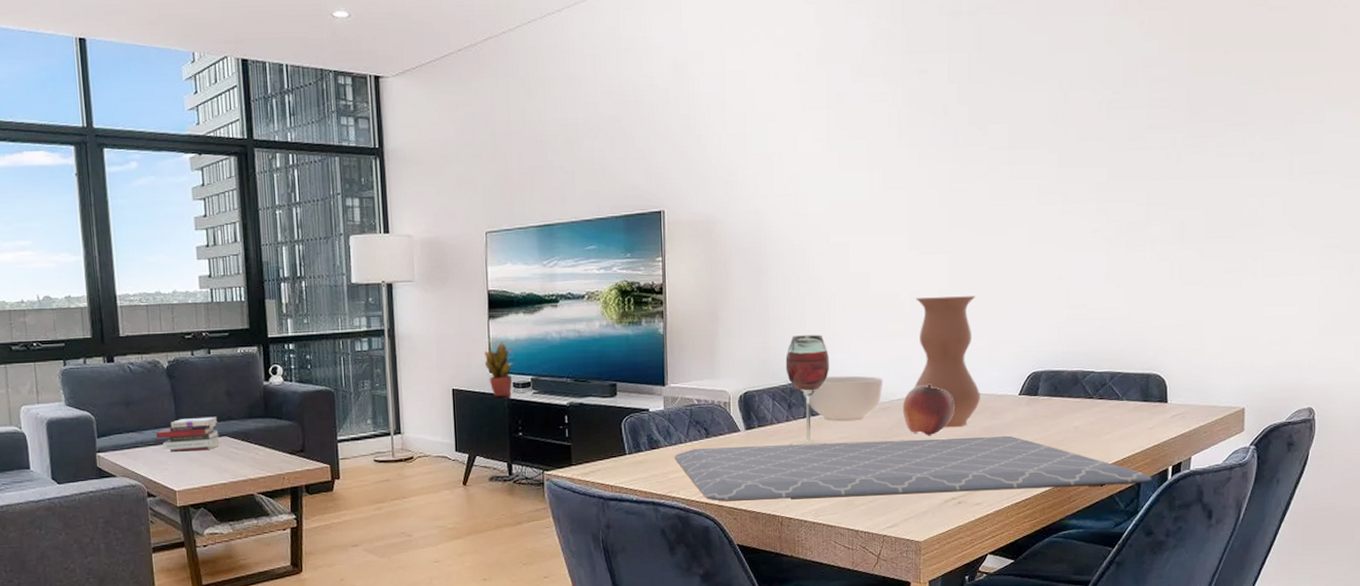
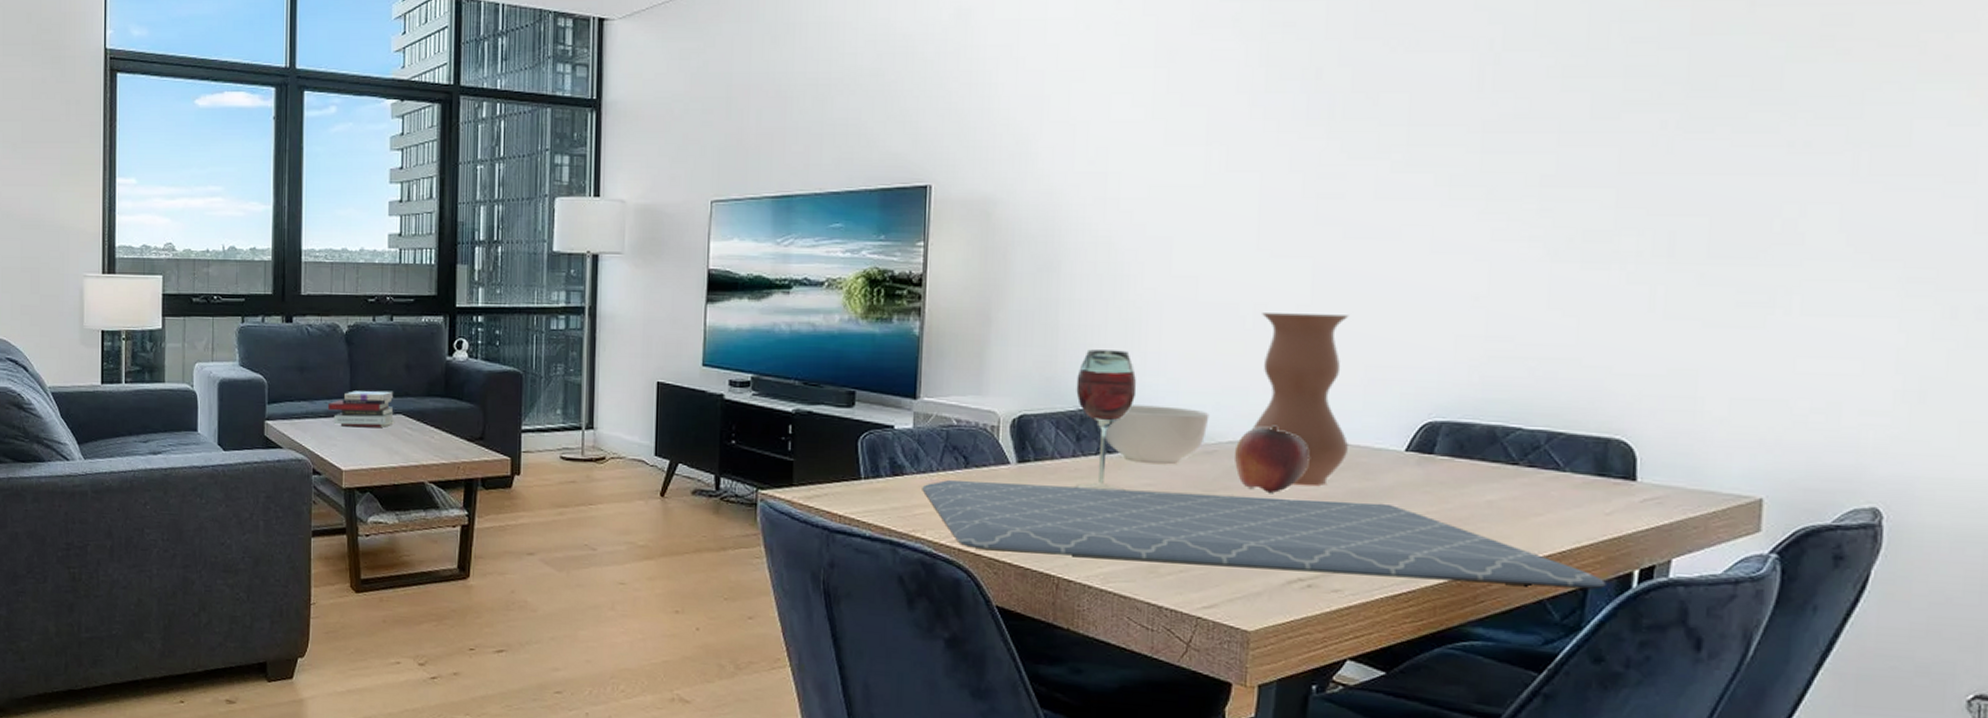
potted plant: present [484,341,516,399] -> none [697,330,734,399]

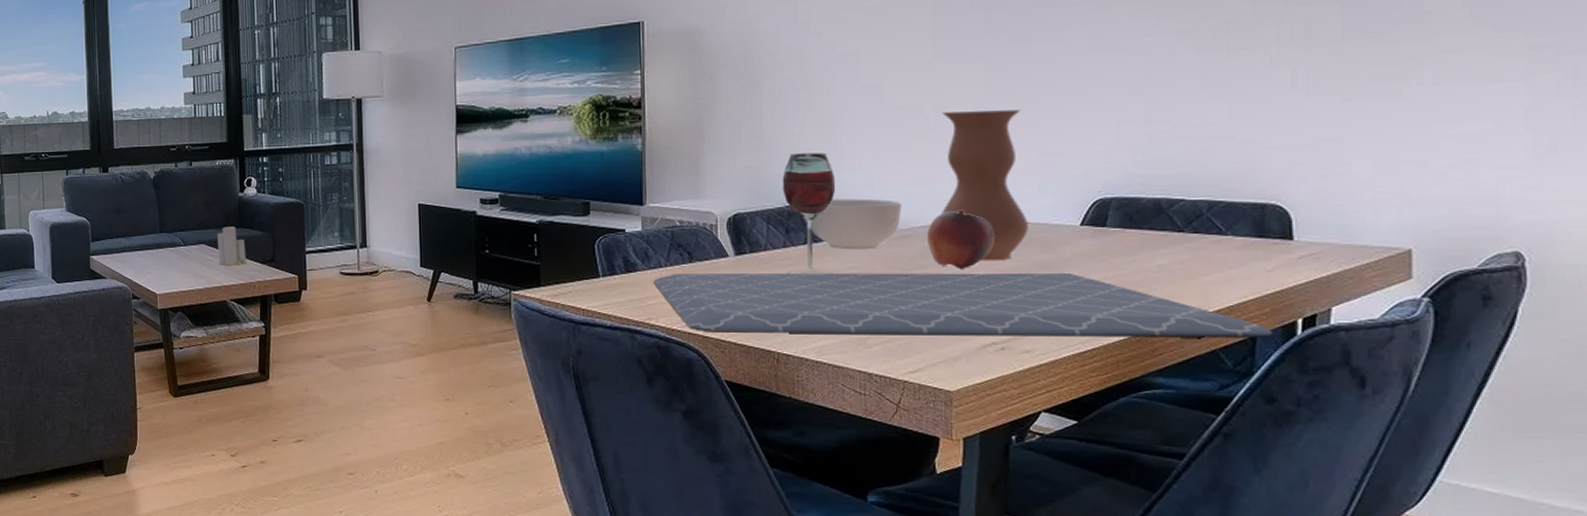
books: present [328,390,395,427] -> none [142,225,199,257]
candle: none [418,393,451,442] -> present [217,224,246,266]

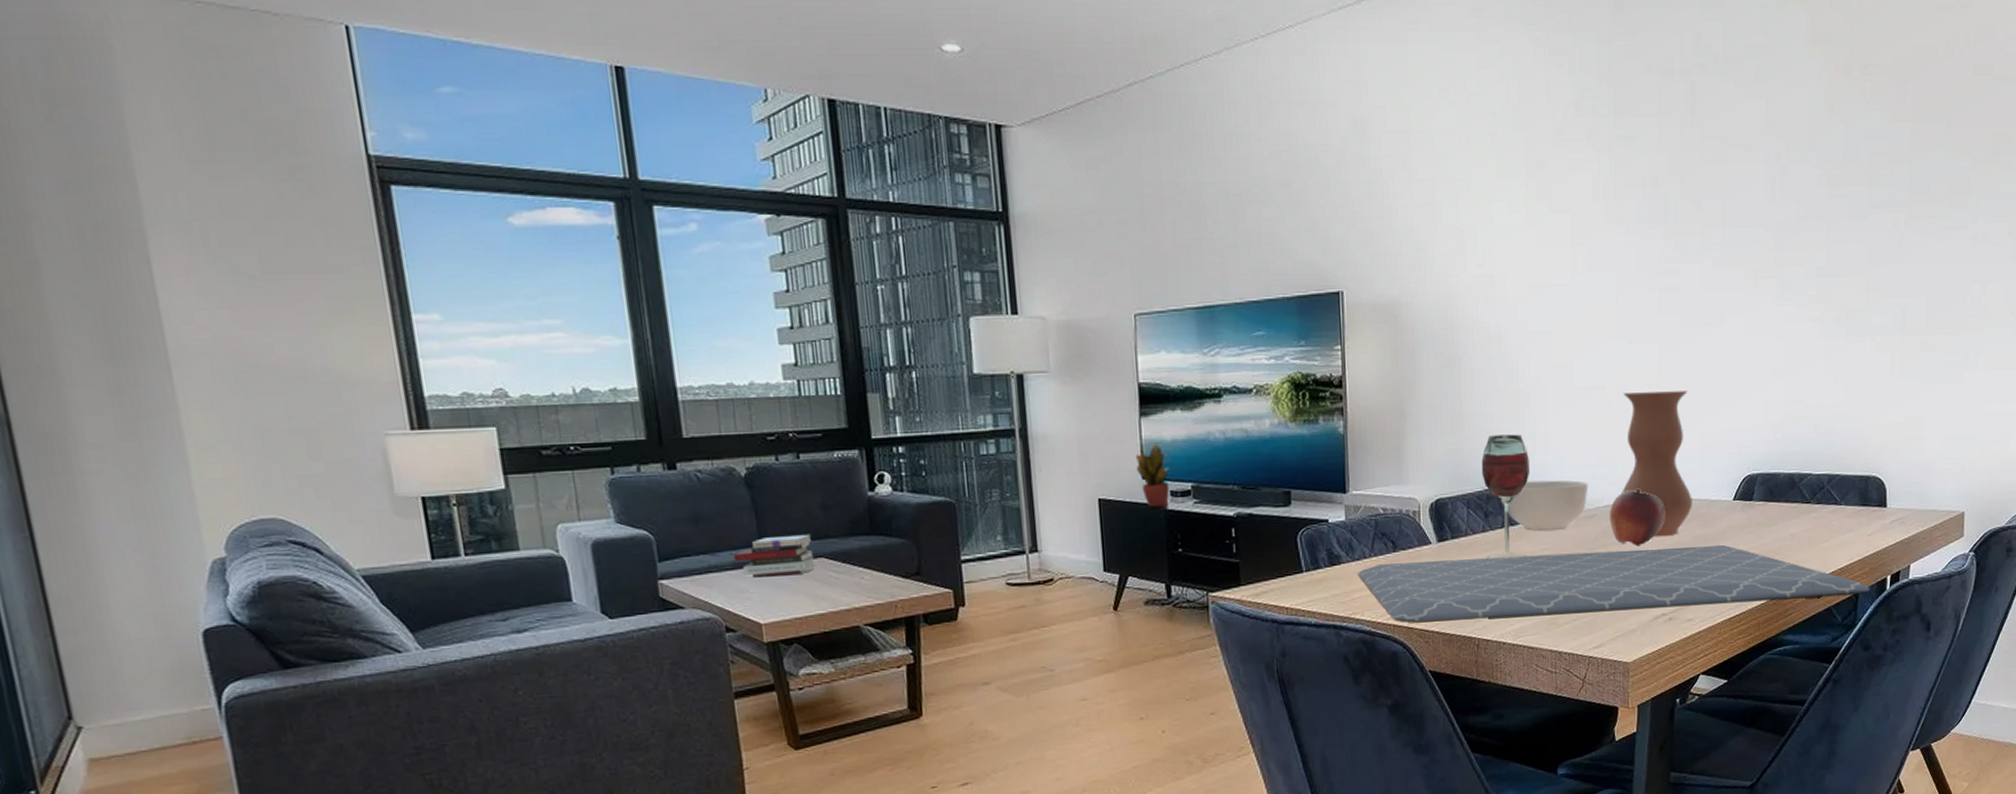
books: none [142,225,199,257] -> present [734,534,817,578]
candle: present [217,224,246,266] -> none [841,531,884,584]
potted plant: none [451,156,483,215] -> present [1136,443,1173,510]

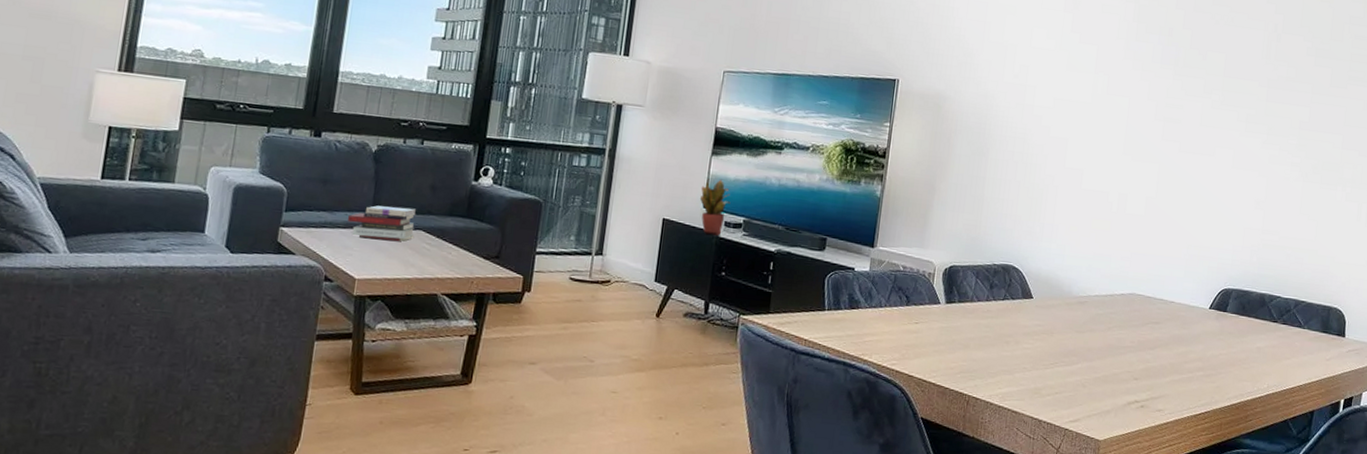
placemat: present [1358,545,1870,623] -> none [872,314,1325,413]
wineglass: present [1481,434,1531,560] -> none [988,218,1036,330]
bowl: present [1508,480,1589,532] -> none [1011,263,1084,311]
fruit: present [1609,488,1665,545] -> none [1098,284,1148,335]
vase: present [1622,391,1692,536] -> none [1112,201,1180,331]

